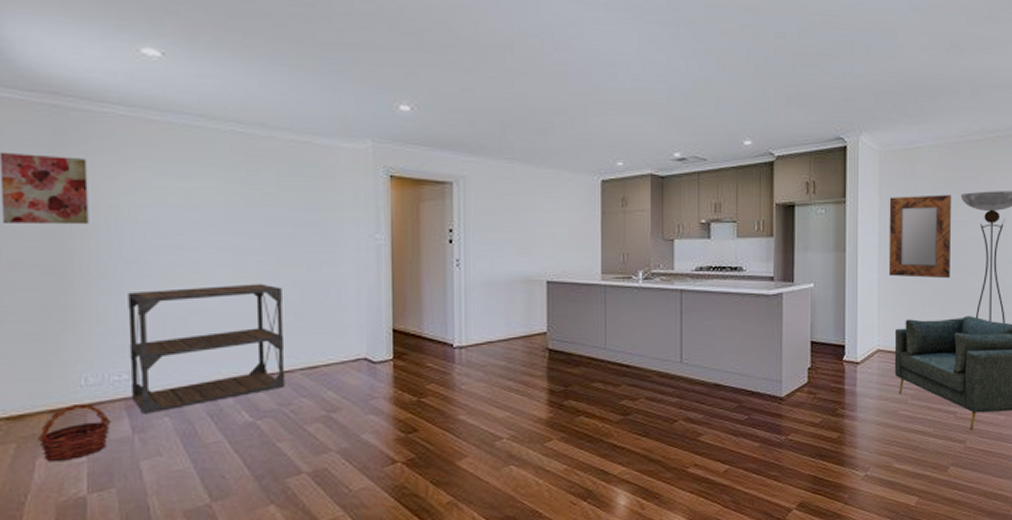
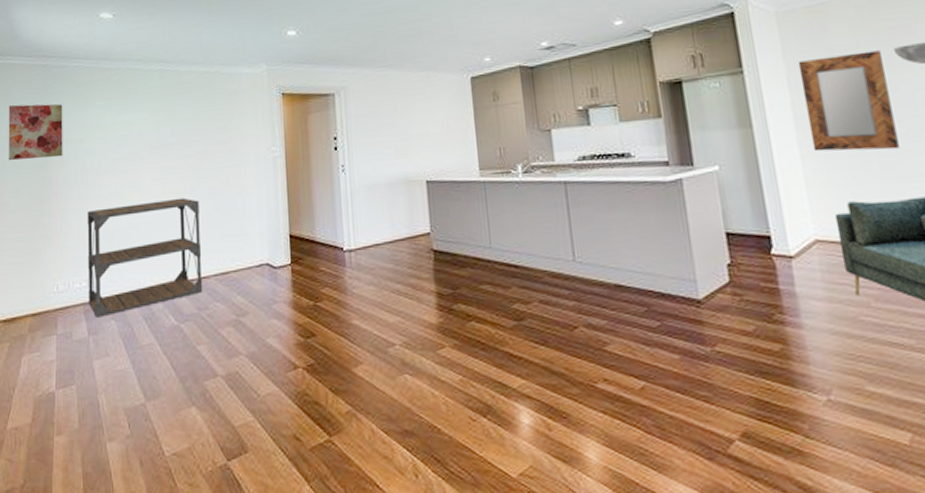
basket: present [38,404,111,462] -> none [24,309,74,360]

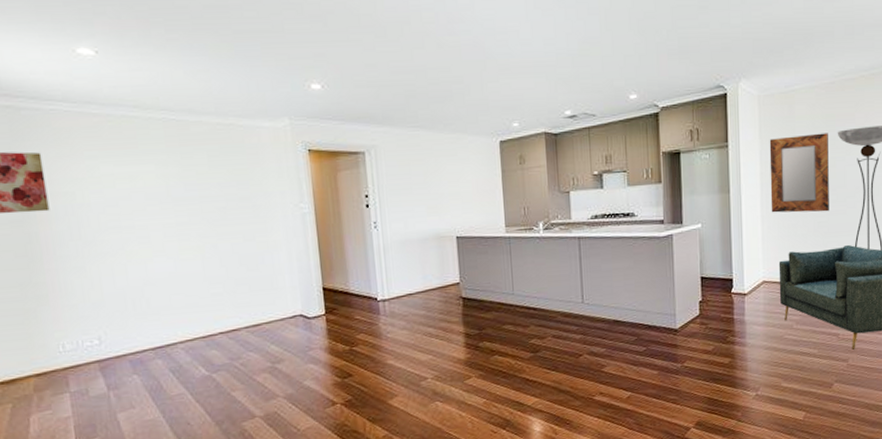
shelving unit: present [87,197,203,318] -> none [90,254,234,374]

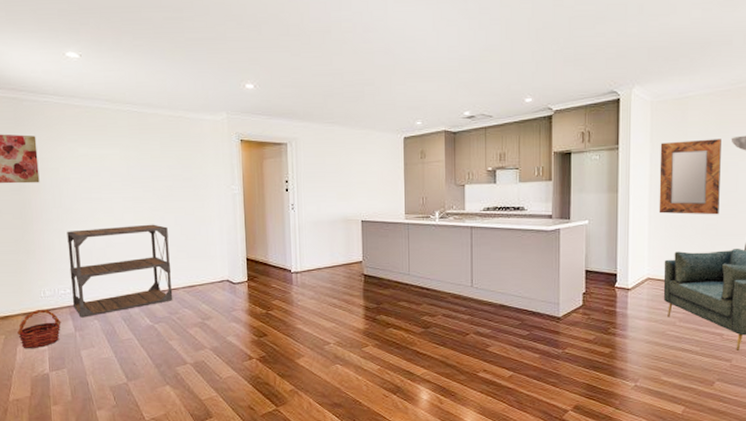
basket: none [29,367,89,418] -> present [17,310,62,349]
shelving unit: none [90,254,234,374] -> present [67,224,173,318]

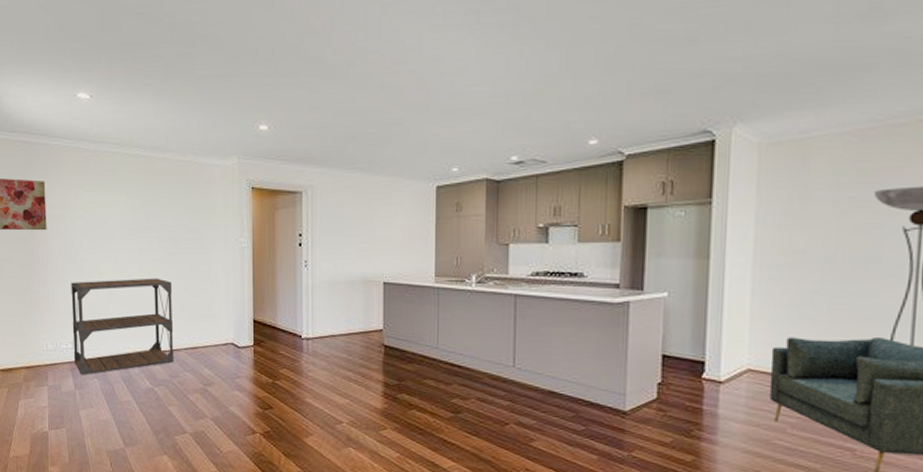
basket: present [17,310,62,349] -> none [20,364,62,405]
home mirror: present [659,139,721,215] -> none [766,192,860,292]

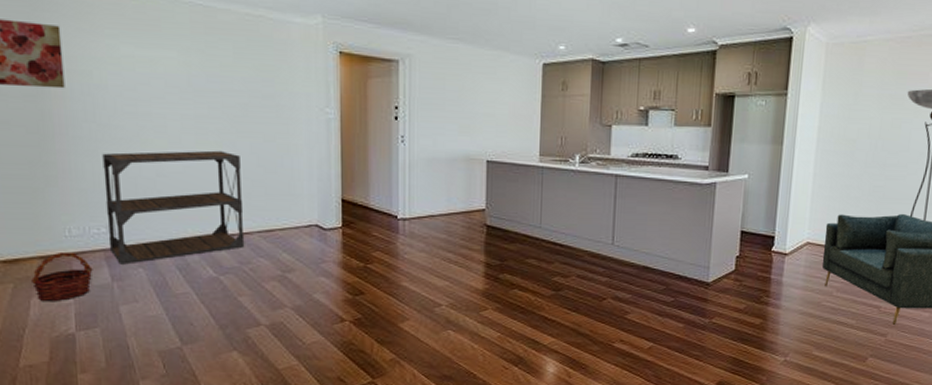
basket: none [20,364,62,405] -> present [31,253,93,302]

